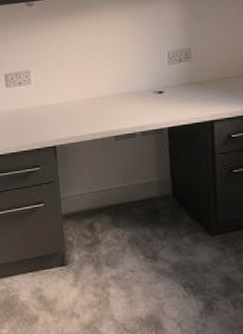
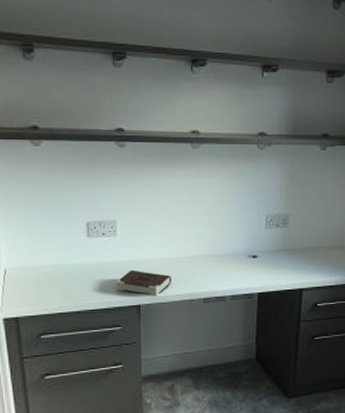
book: none [33,113,84,137] -> present [116,269,172,296]

